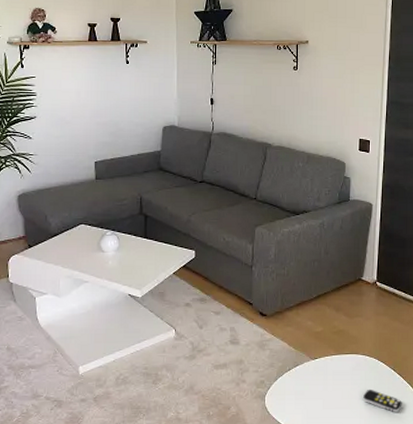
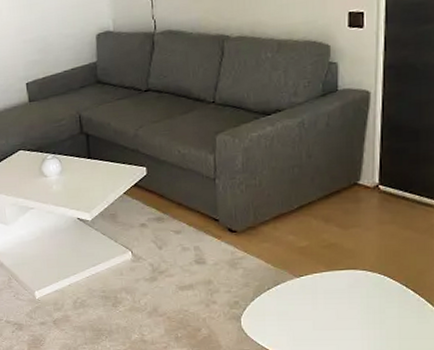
remote control: present [363,389,402,412] -> none [365,308,419,333]

